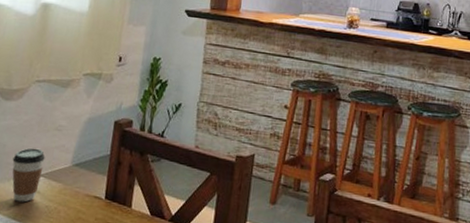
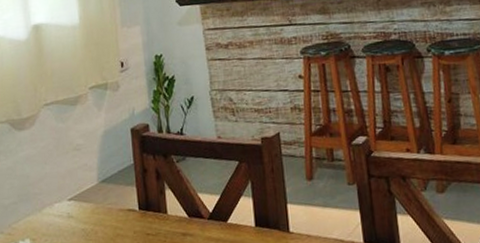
coffee cup: present [12,148,45,203] -> none [39,172,71,231]

